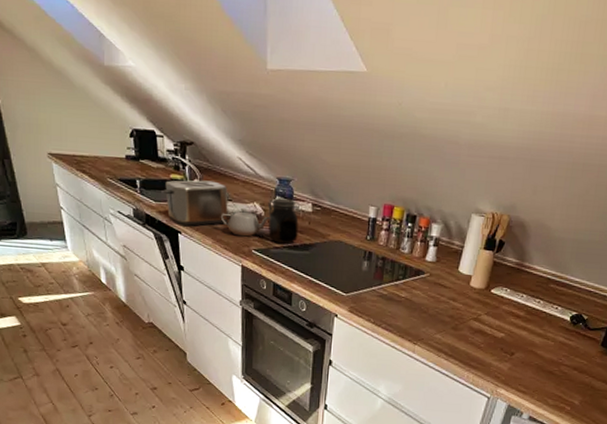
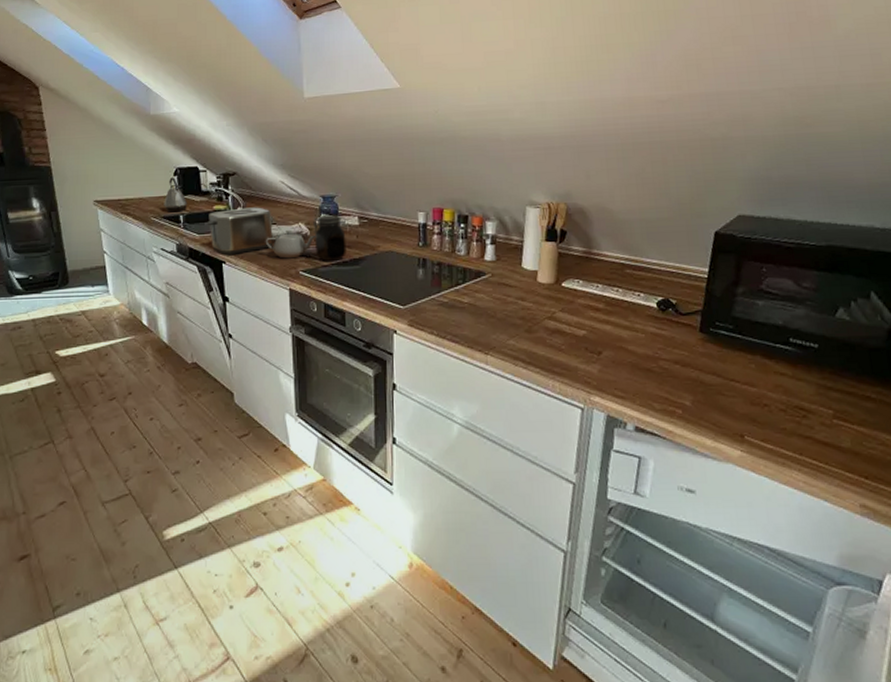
kettle: none [120,139,145,177] -> present [164,177,188,213]

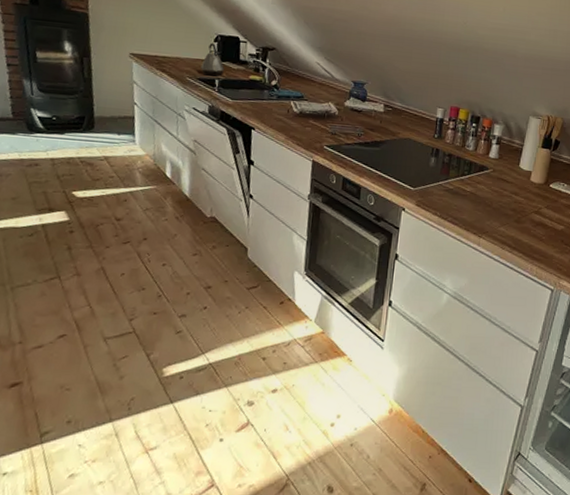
toaster: present [207,207,273,256] -> none [241,81,304,124]
teapot: present [265,230,317,259] -> none [295,108,344,134]
jar: present [312,215,346,262] -> none [341,99,372,142]

